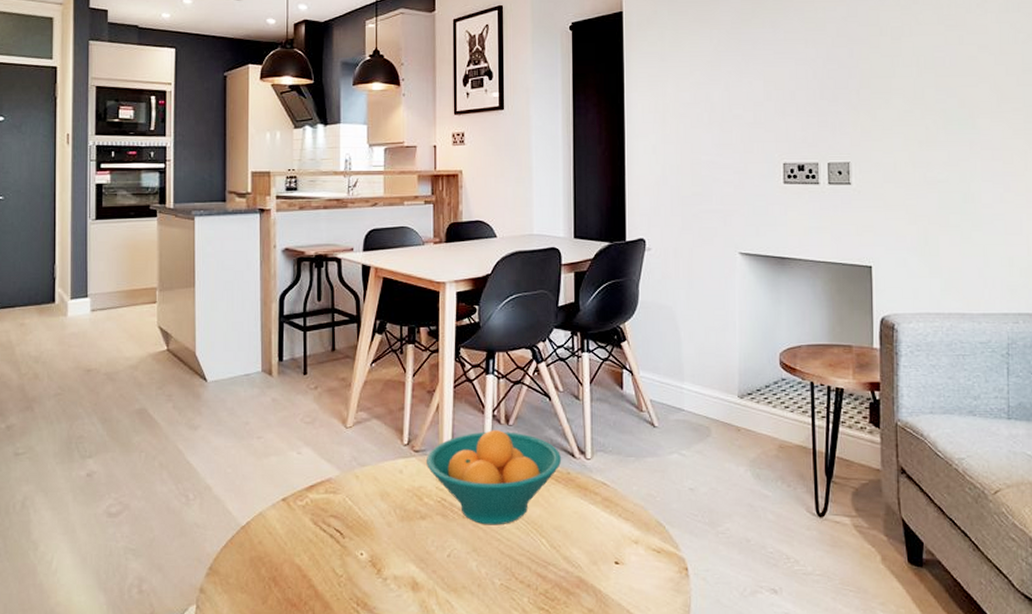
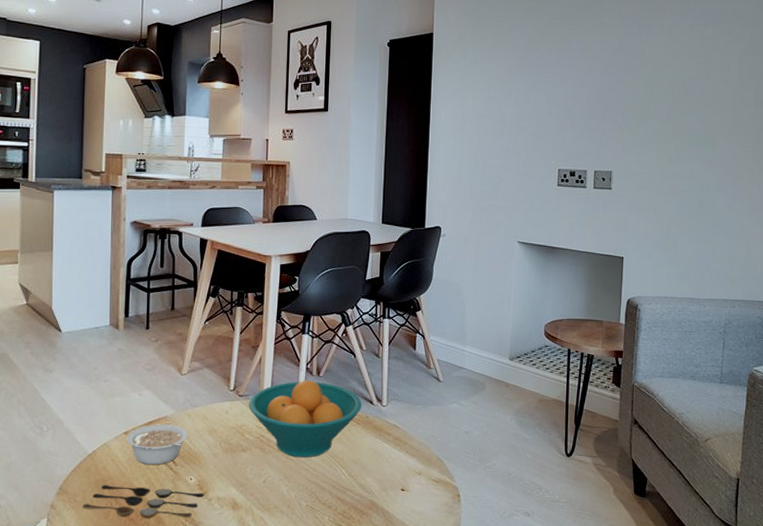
spoon: none [237,562,379,603] -> present [83,484,205,518]
legume: none [285,488,356,538] -> present [127,424,188,466]

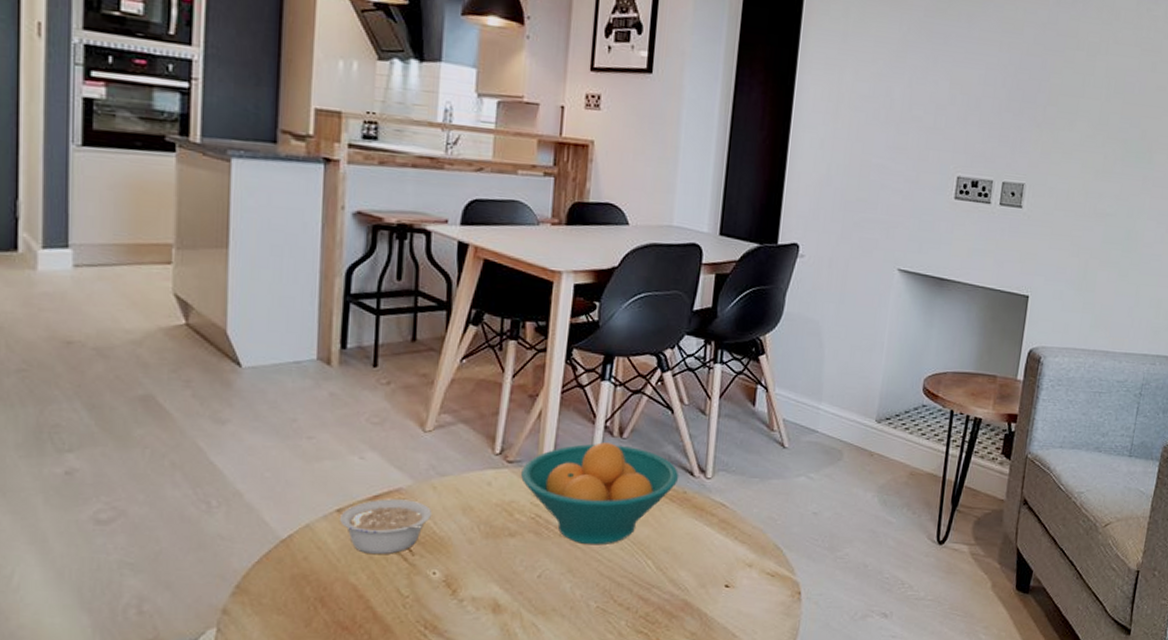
spoon: present [83,484,205,518] -> none [272,580,454,626]

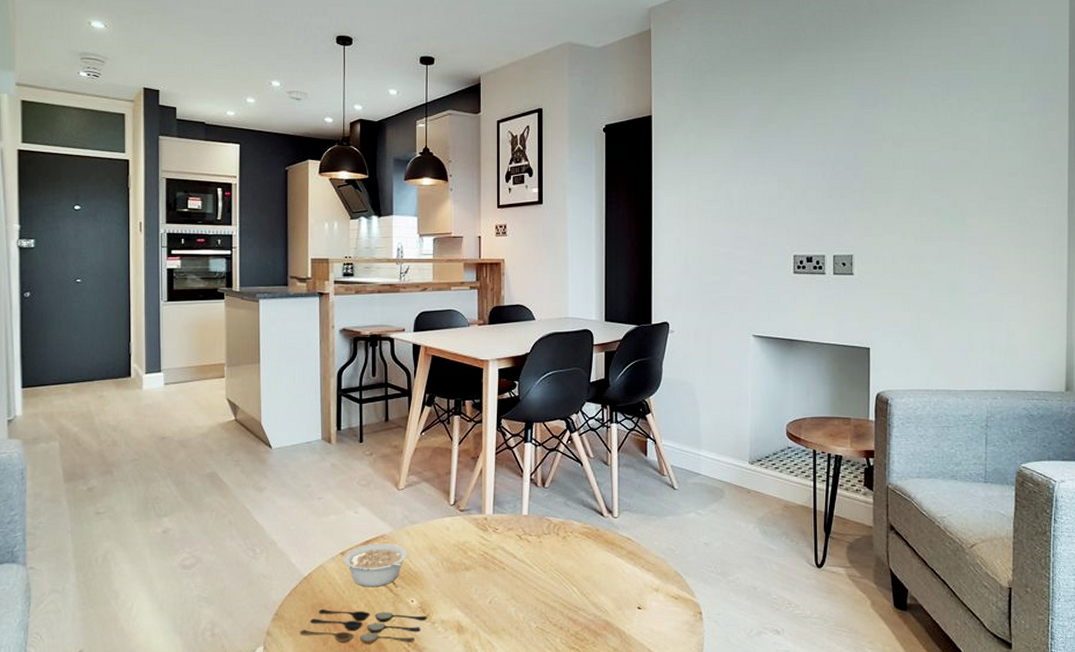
spoon: none [272,580,454,626] -> present [300,608,428,644]
fruit bowl: present [521,442,680,545] -> none [471,492,592,576]

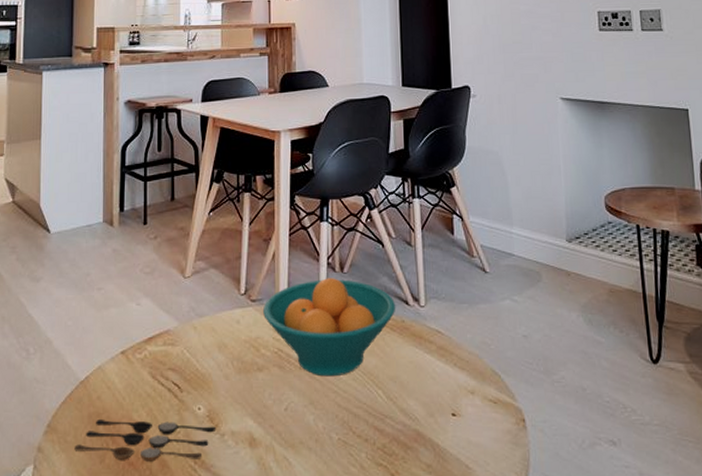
legume: present [343,543,407,587] -> none [124,340,194,393]
fruit bowl: none [471,492,592,576] -> present [263,278,396,377]

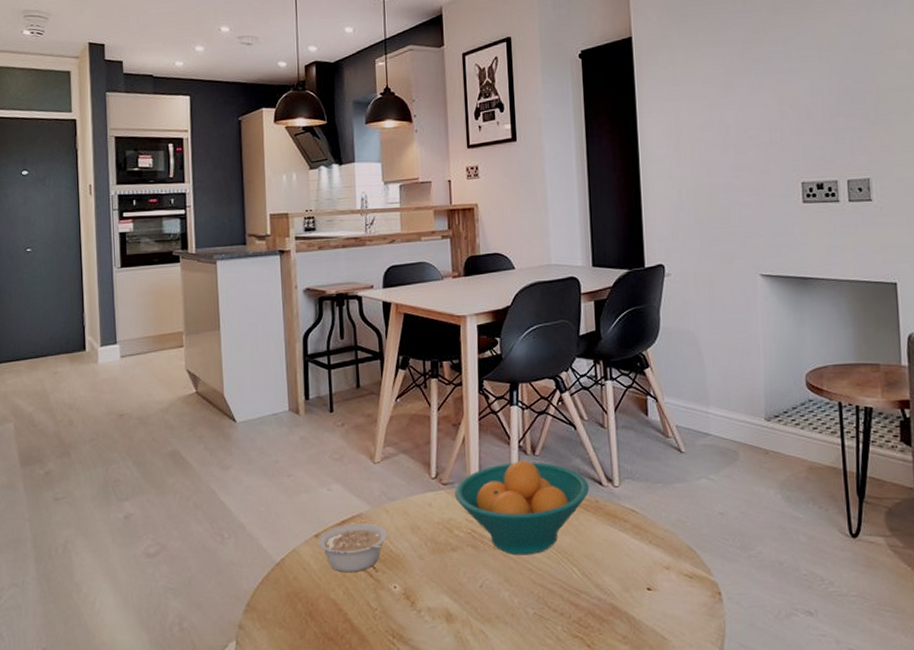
spoon: present [74,418,217,462] -> none [274,598,413,637]
legume: none [124,340,194,393] -> present [318,523,387,573]

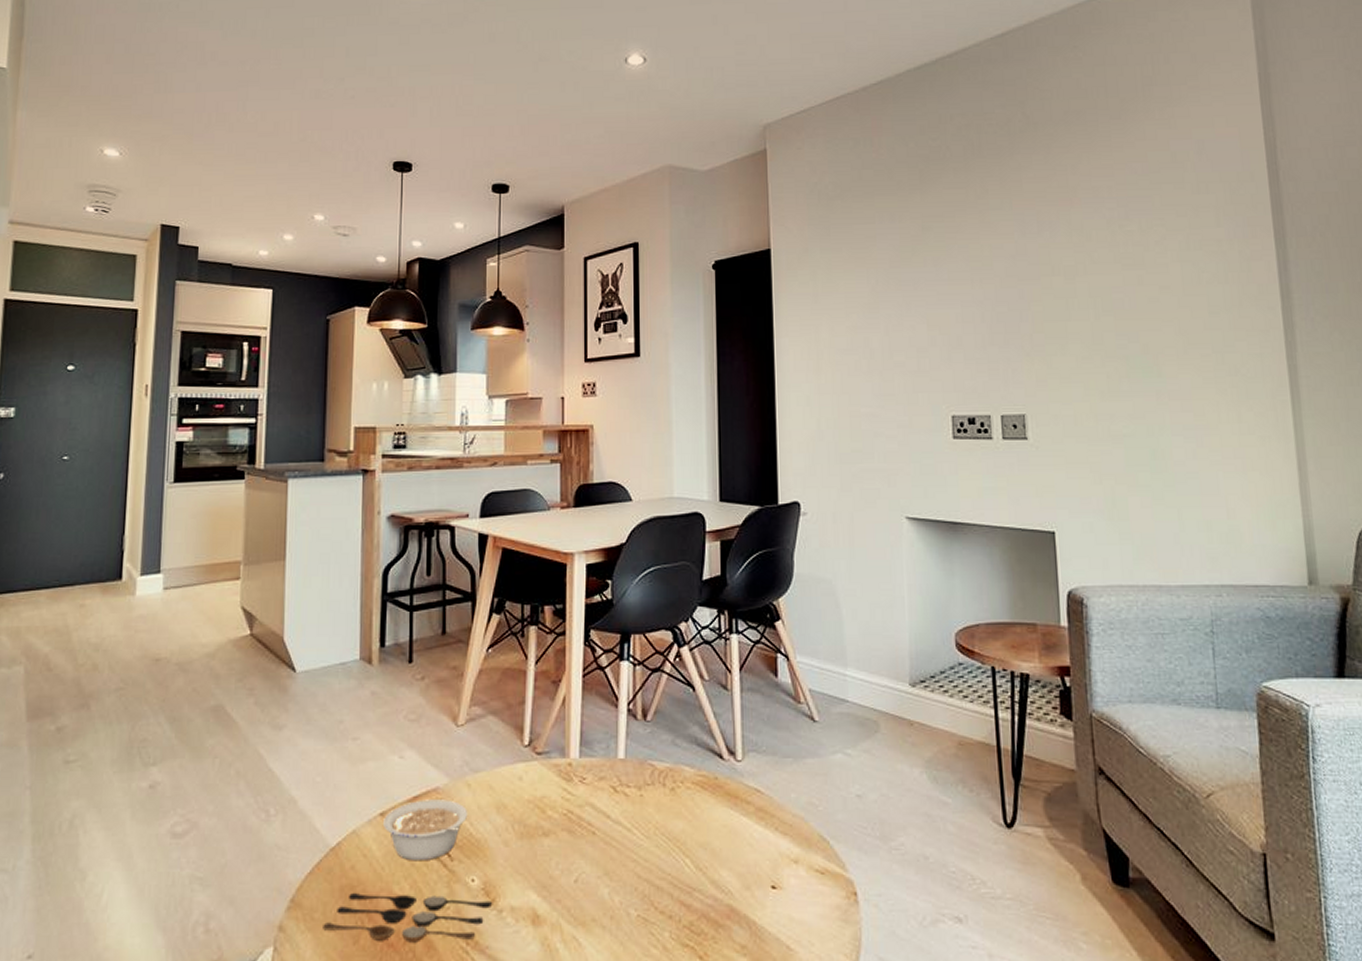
spoon: none [274,598,413,637] -> present [323,892,493,943]
fruit bowl: present [455,461,590,555] -> none [551,727,708,843]

